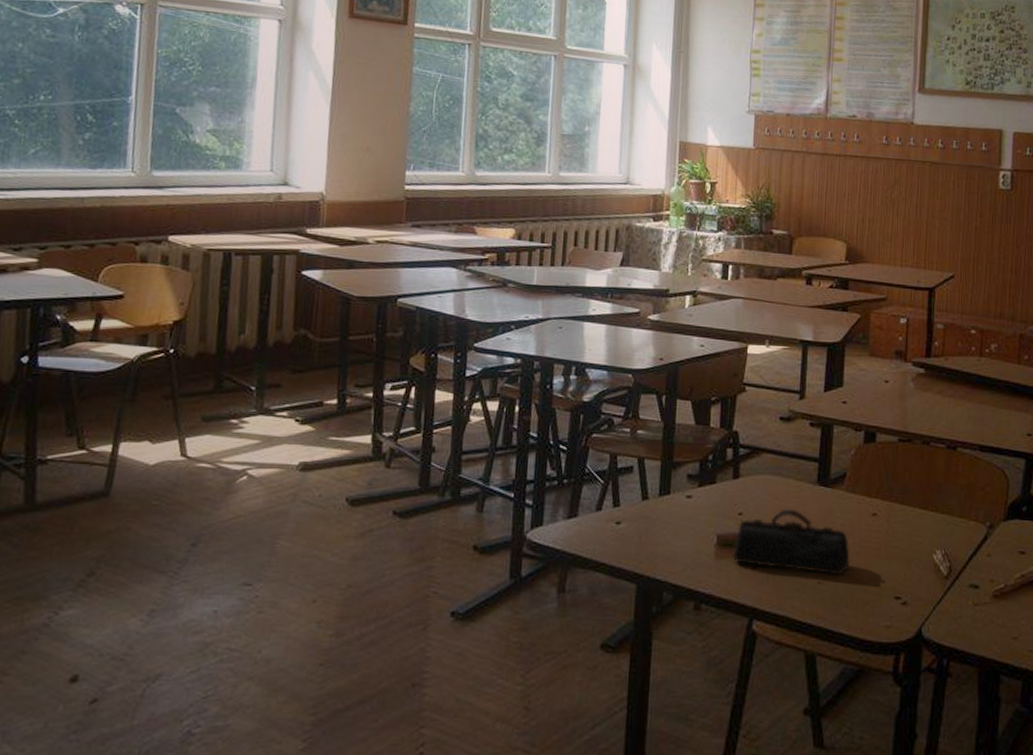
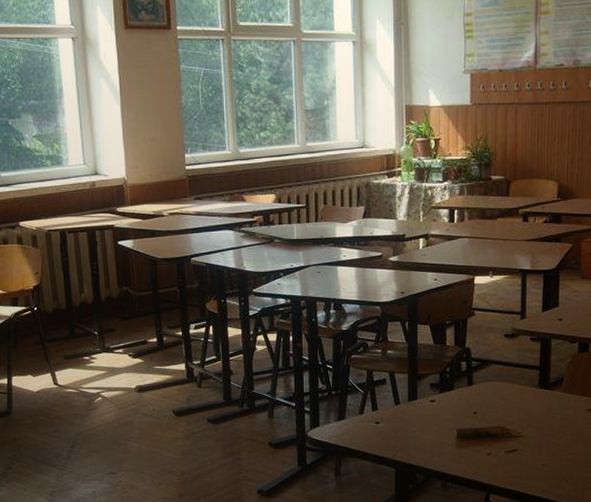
pencil case: present [732,508,850,575] -> none [470,407,569,459]

